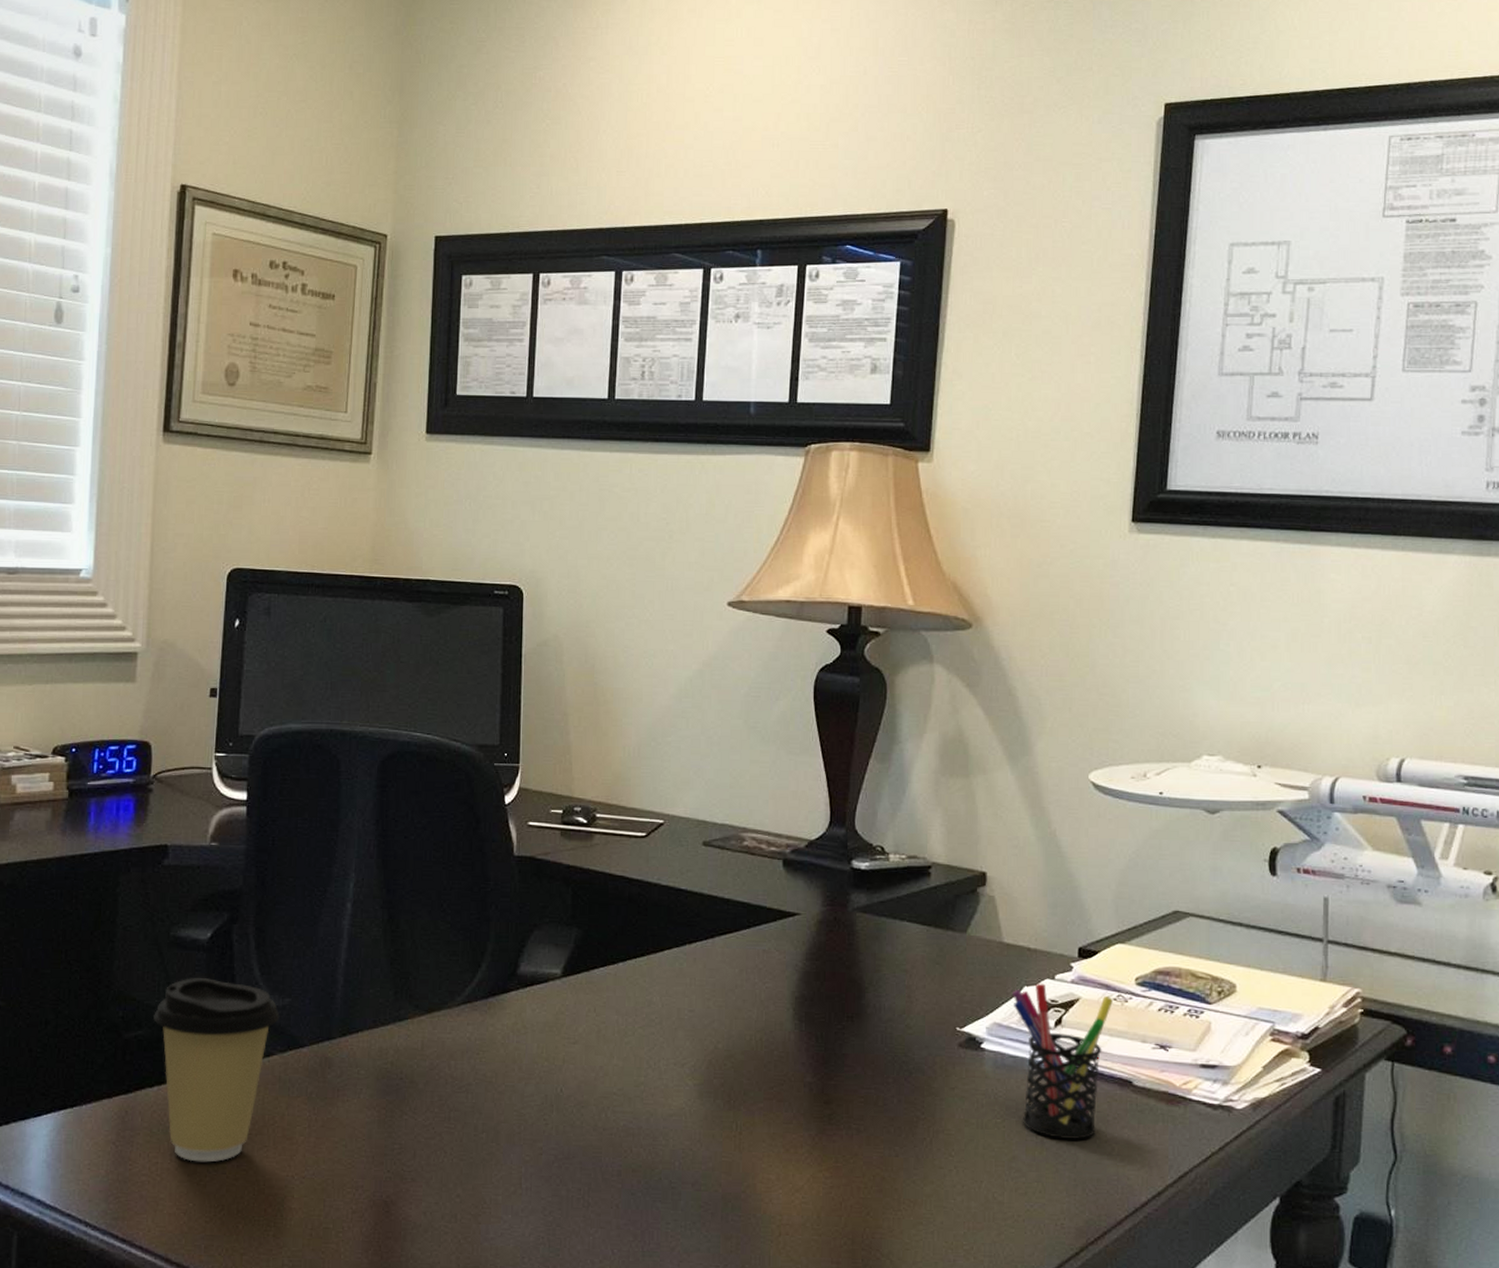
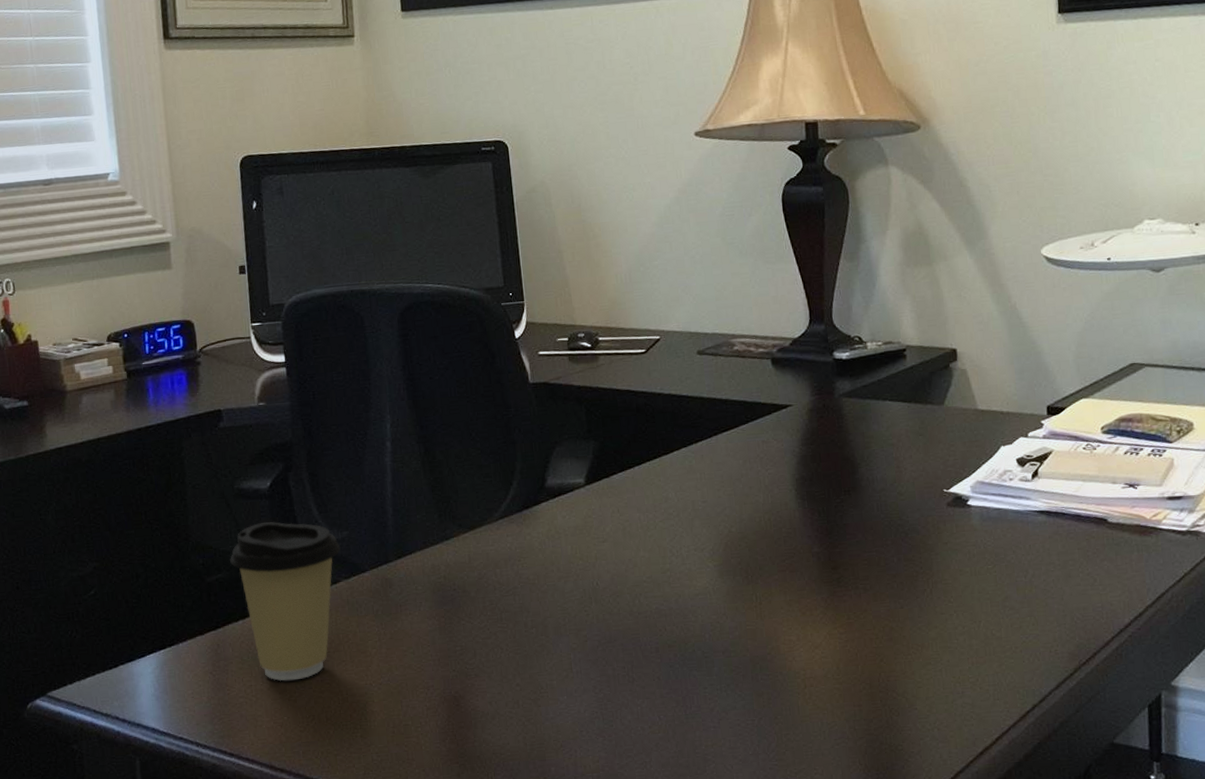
pen holder: present [1011,983,1114,1139] -> none [990,441,1083,576]

